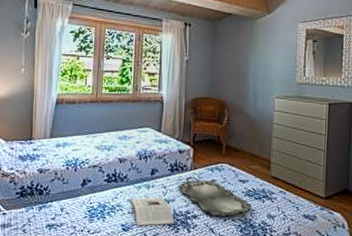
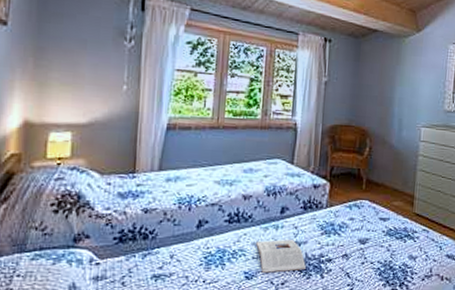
serving tray: present [177,176,252,217] -> none [310,214,393,259]

